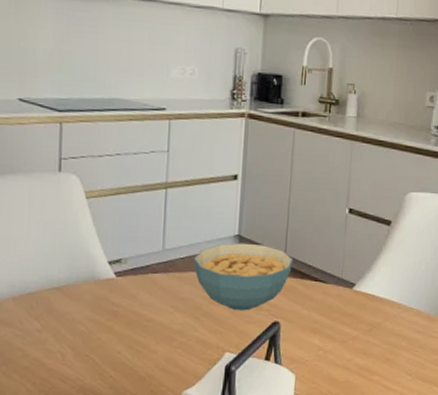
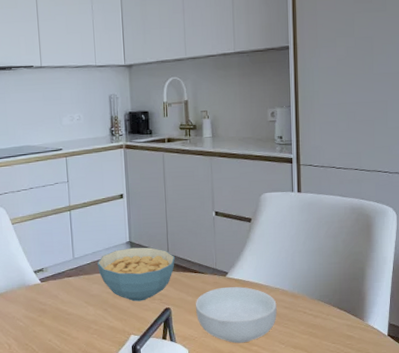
cereal bowl: none [310,301,409,371] -> present [195,286,277,344]

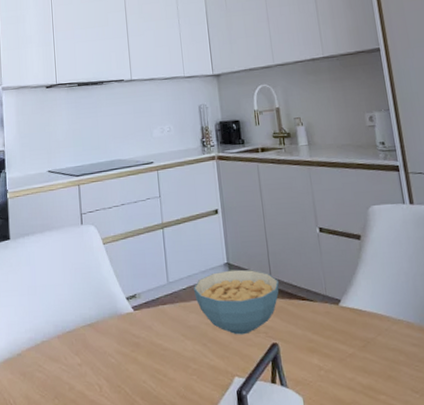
cereal bowl: present [195,286,277,344] -> none [306,317,405,391]

